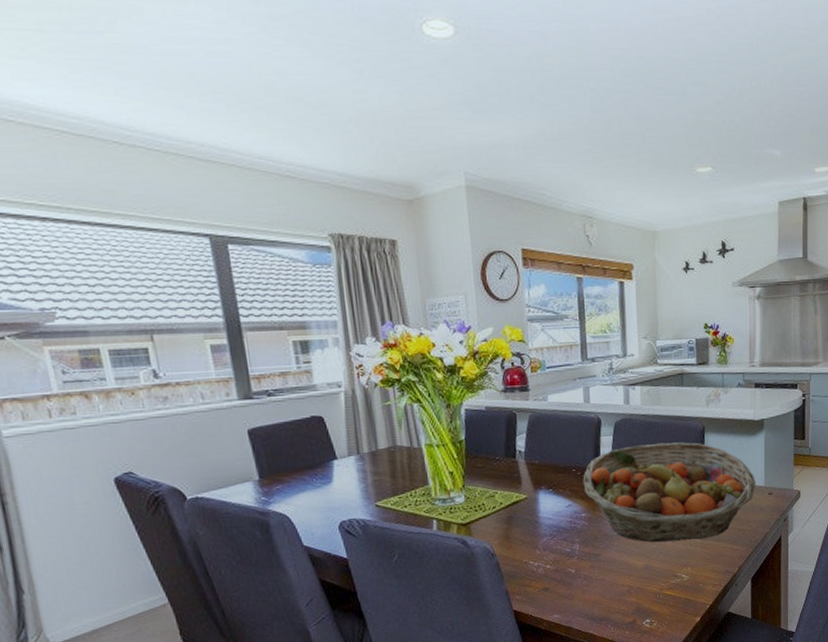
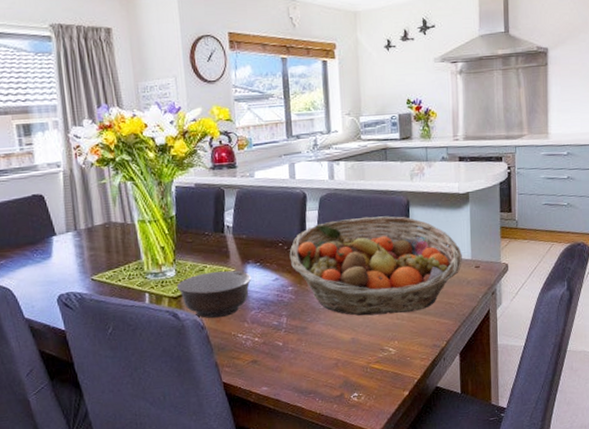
bowl: none [466,496,544,546] -> present [176,270,252,319]

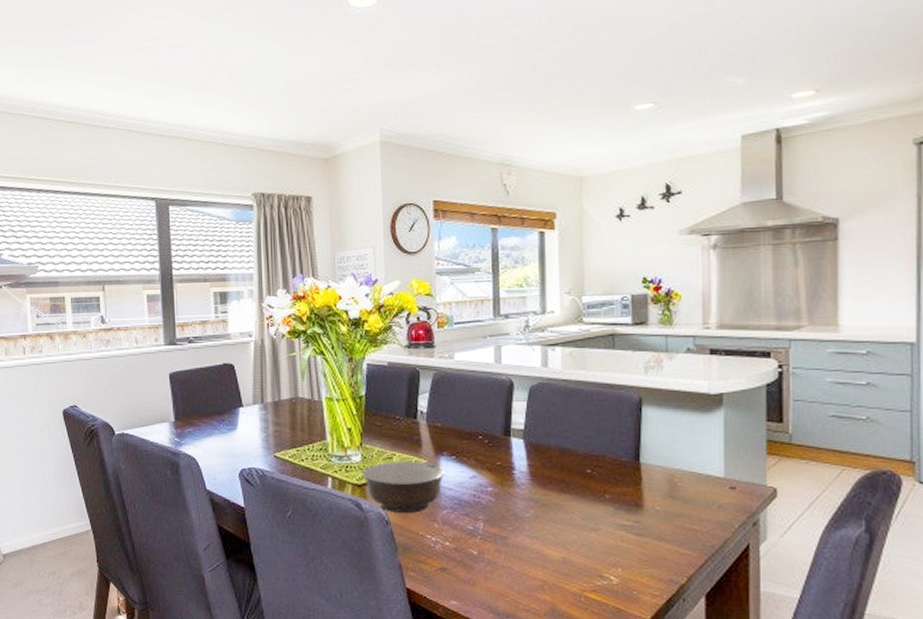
fruit basket: present [289,216,462,316] -> none [490,413,712,534]

